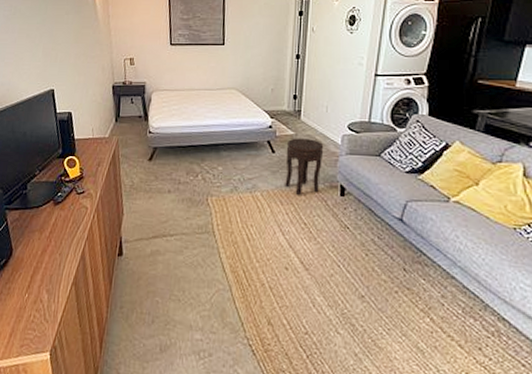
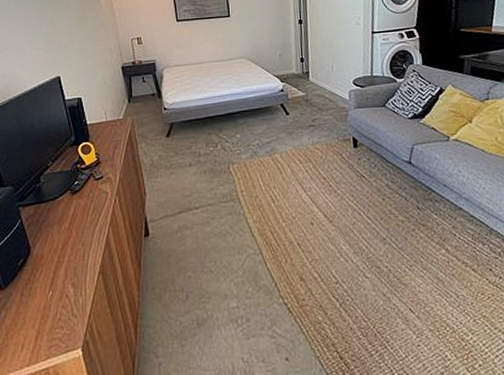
side table: present [285,138,324,195] -> none [299,97,334,152]

